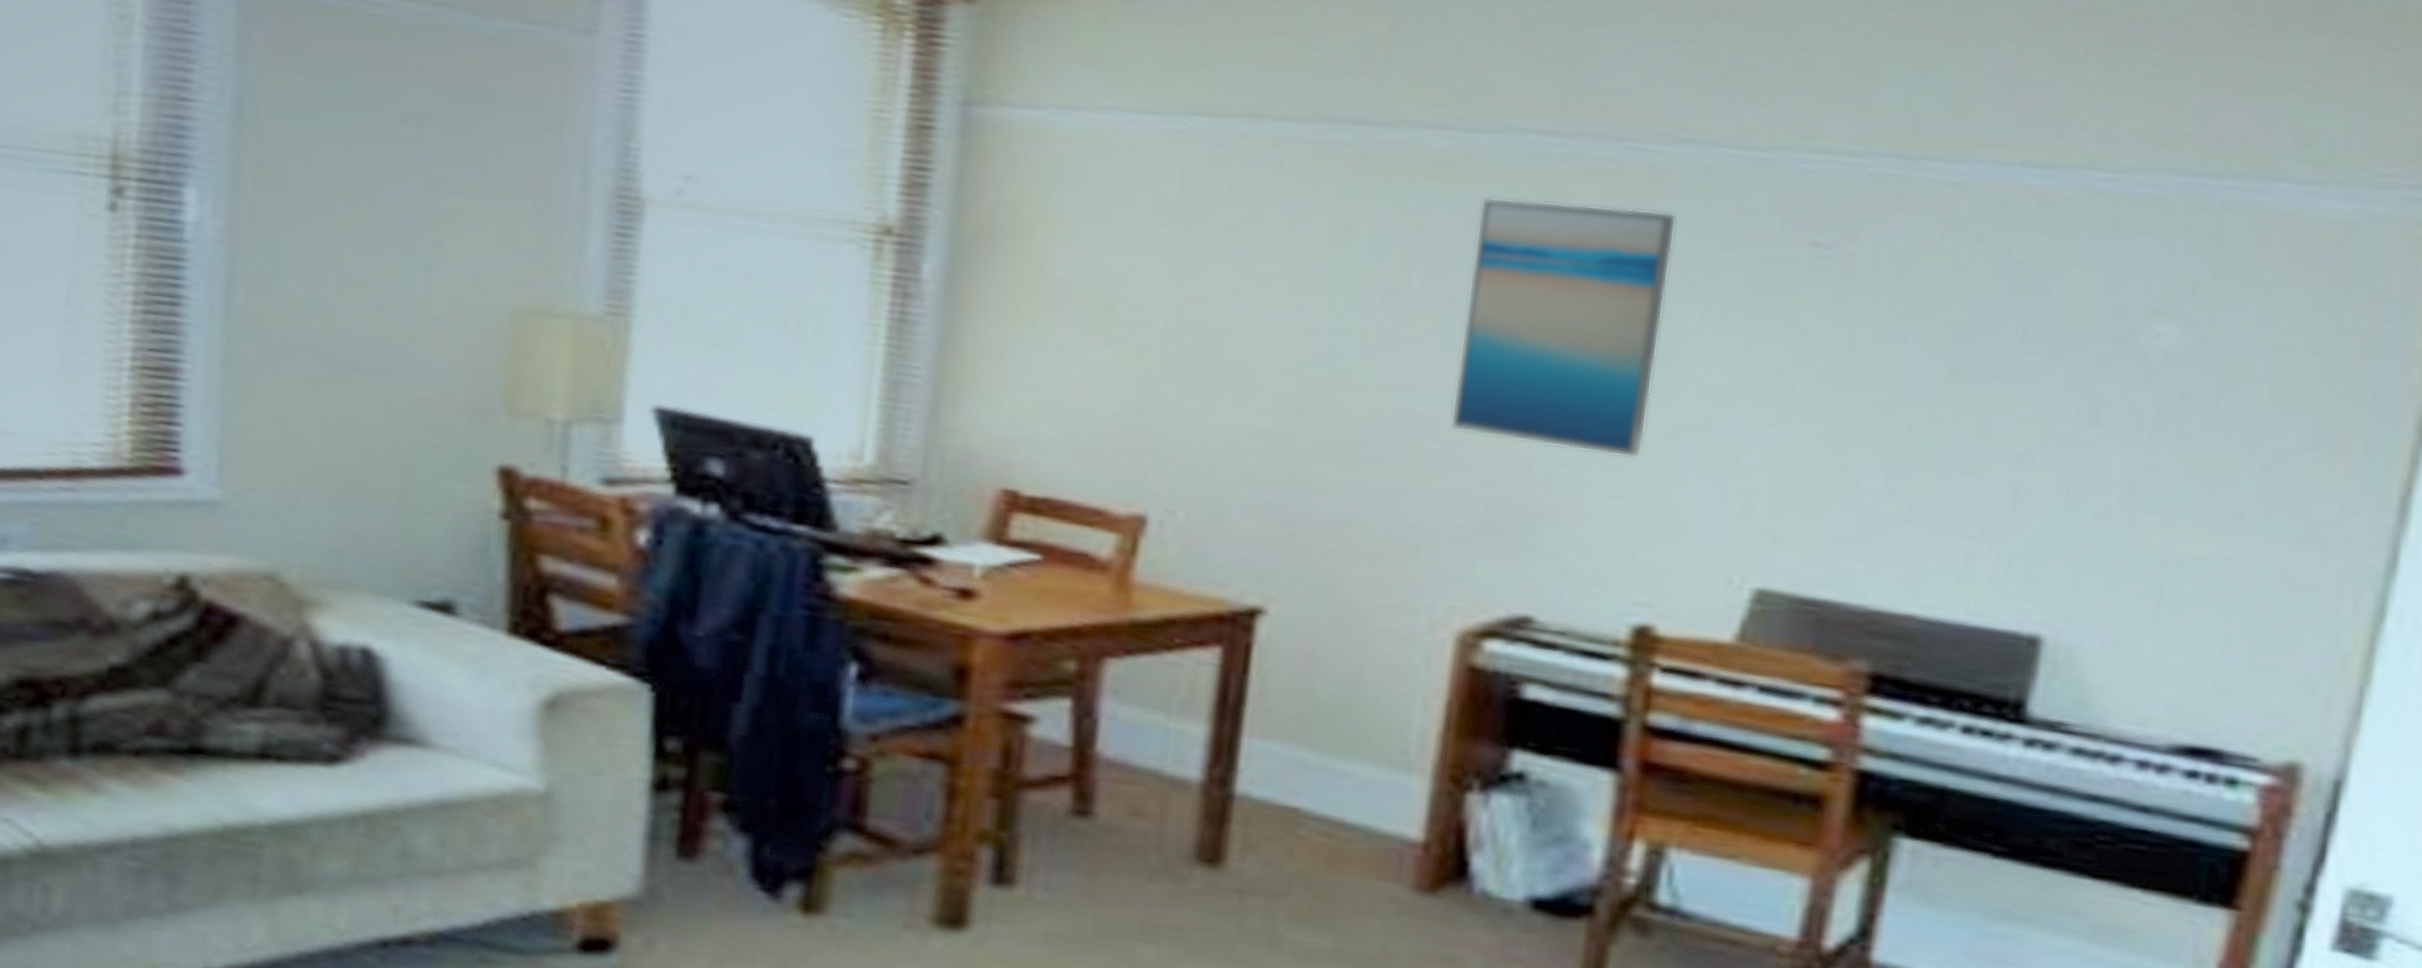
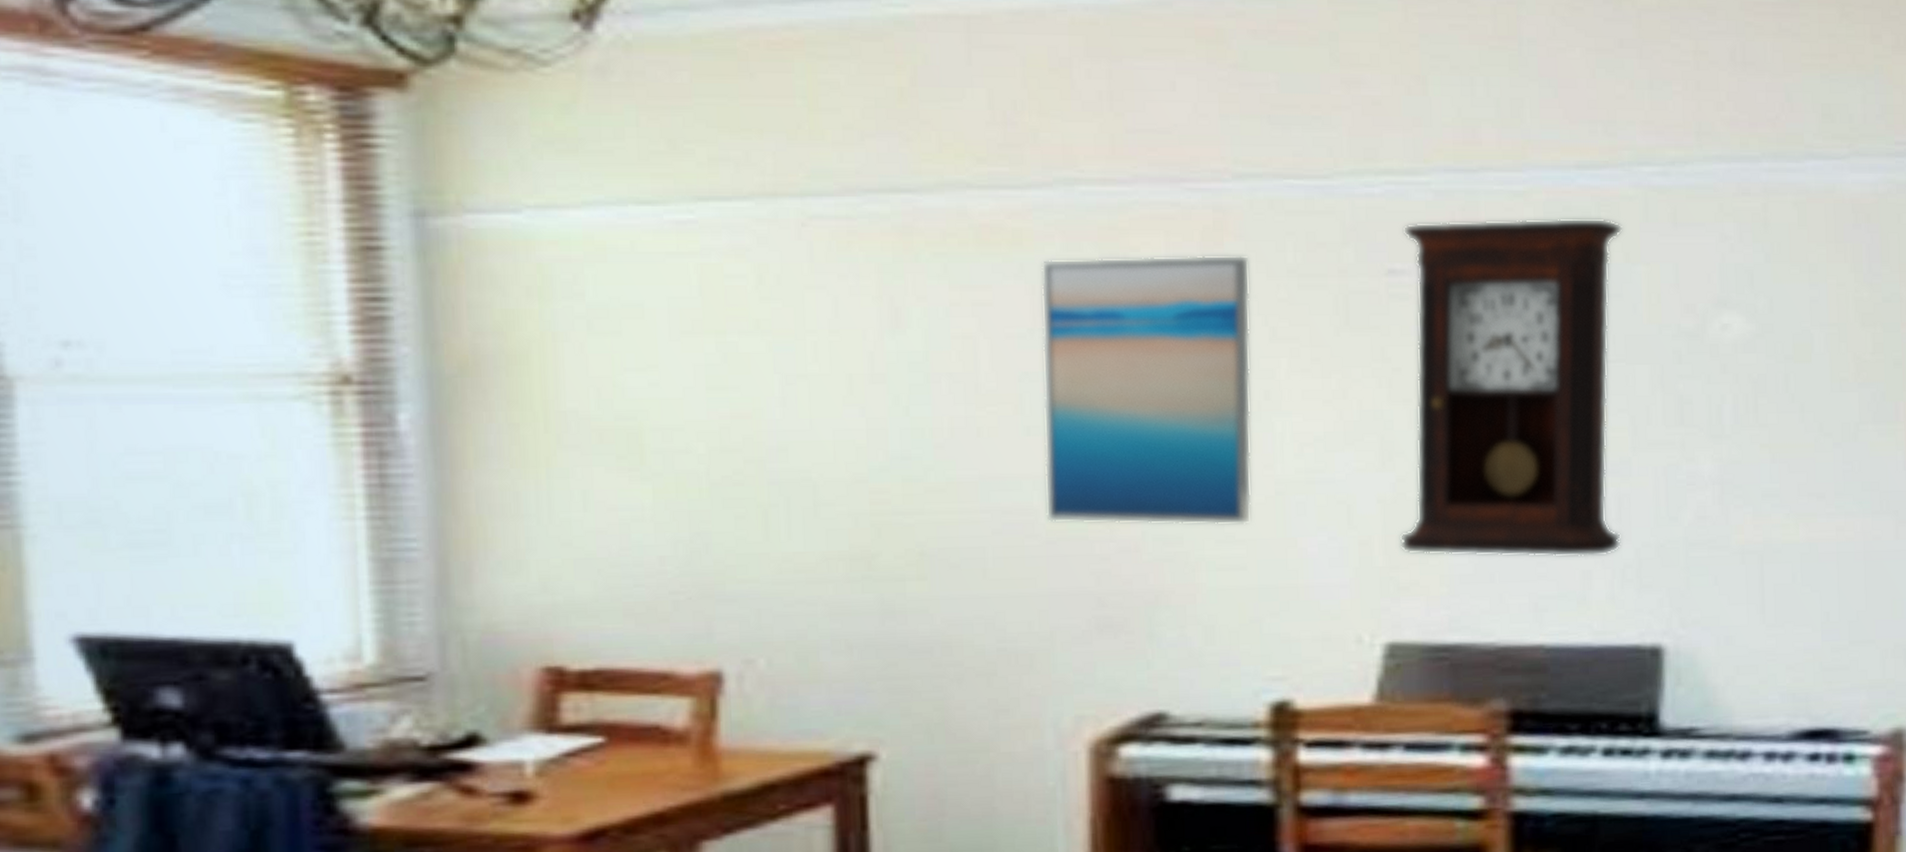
pendulum clock: none [1783,200,2061,540] -> present [1399,218,1623,557]

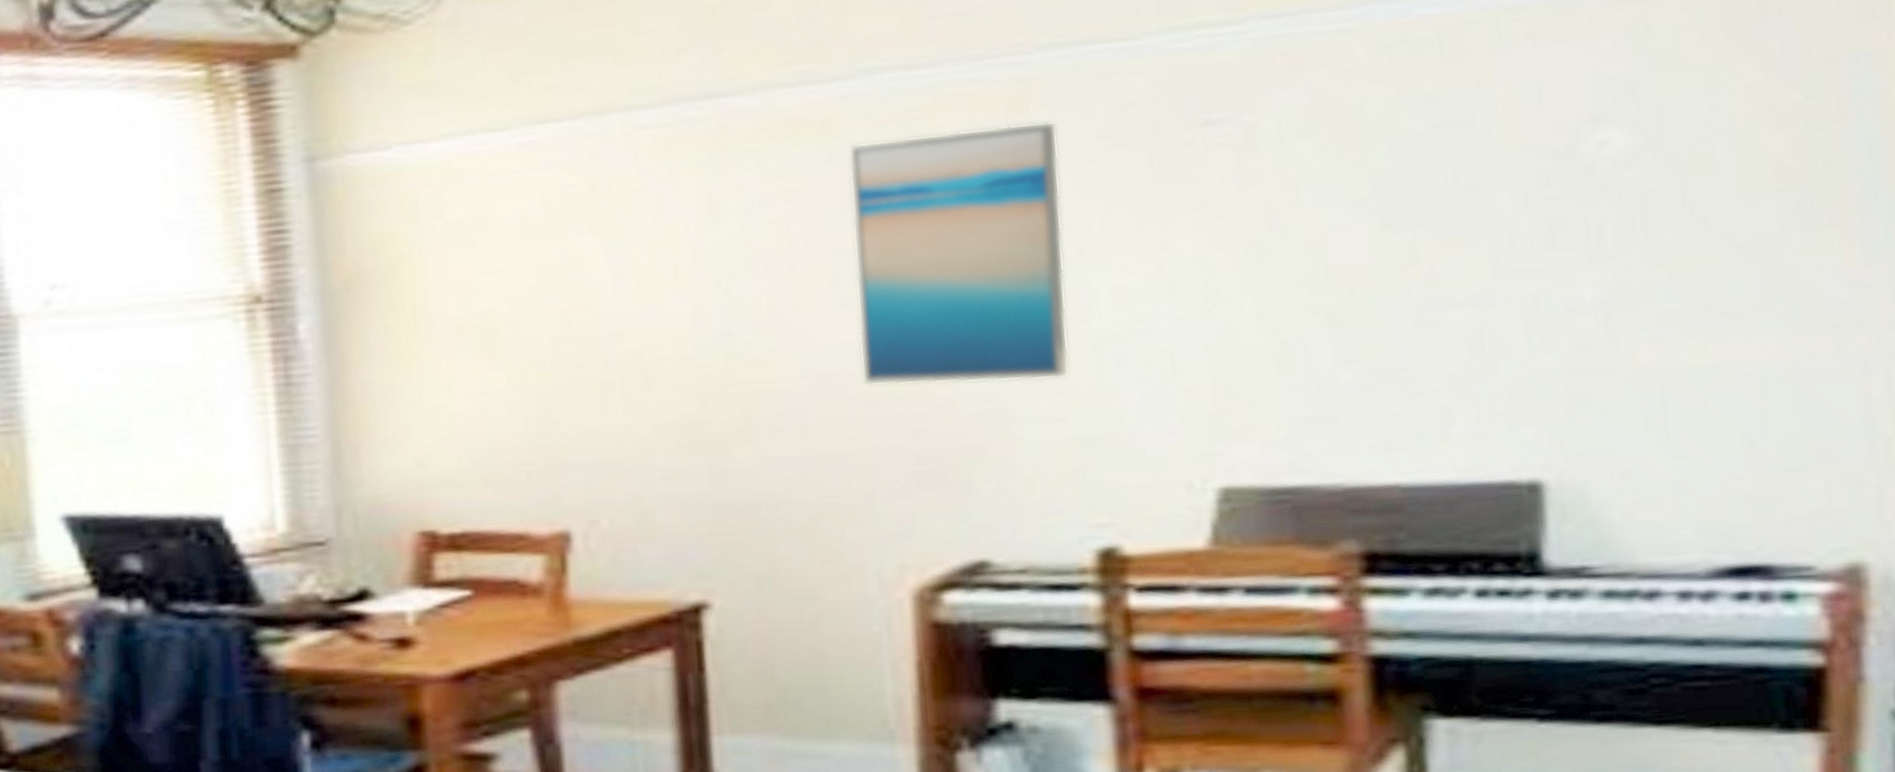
pendulum clock: present [1399,218,1623,557] -> none [1218,45,1486,398]

